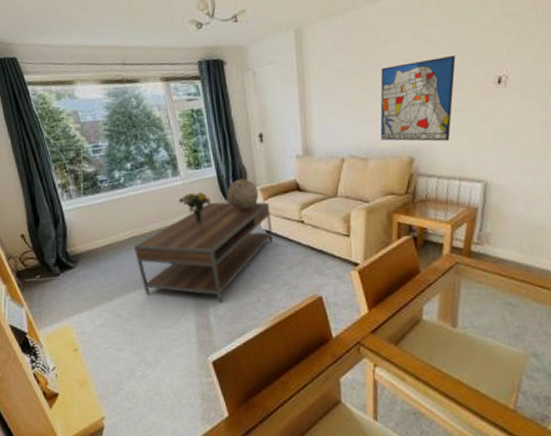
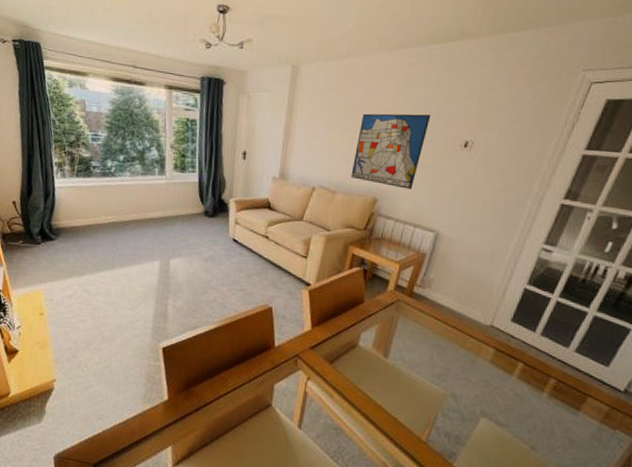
coffee table: present [134,202,273,304] -> none [112,204,241,297]
bouquet: present [179,191,211,225] -> none [160,192,189,223]
decorative sphere: present [226,178,259,211] -> none [204,188,233,218]

